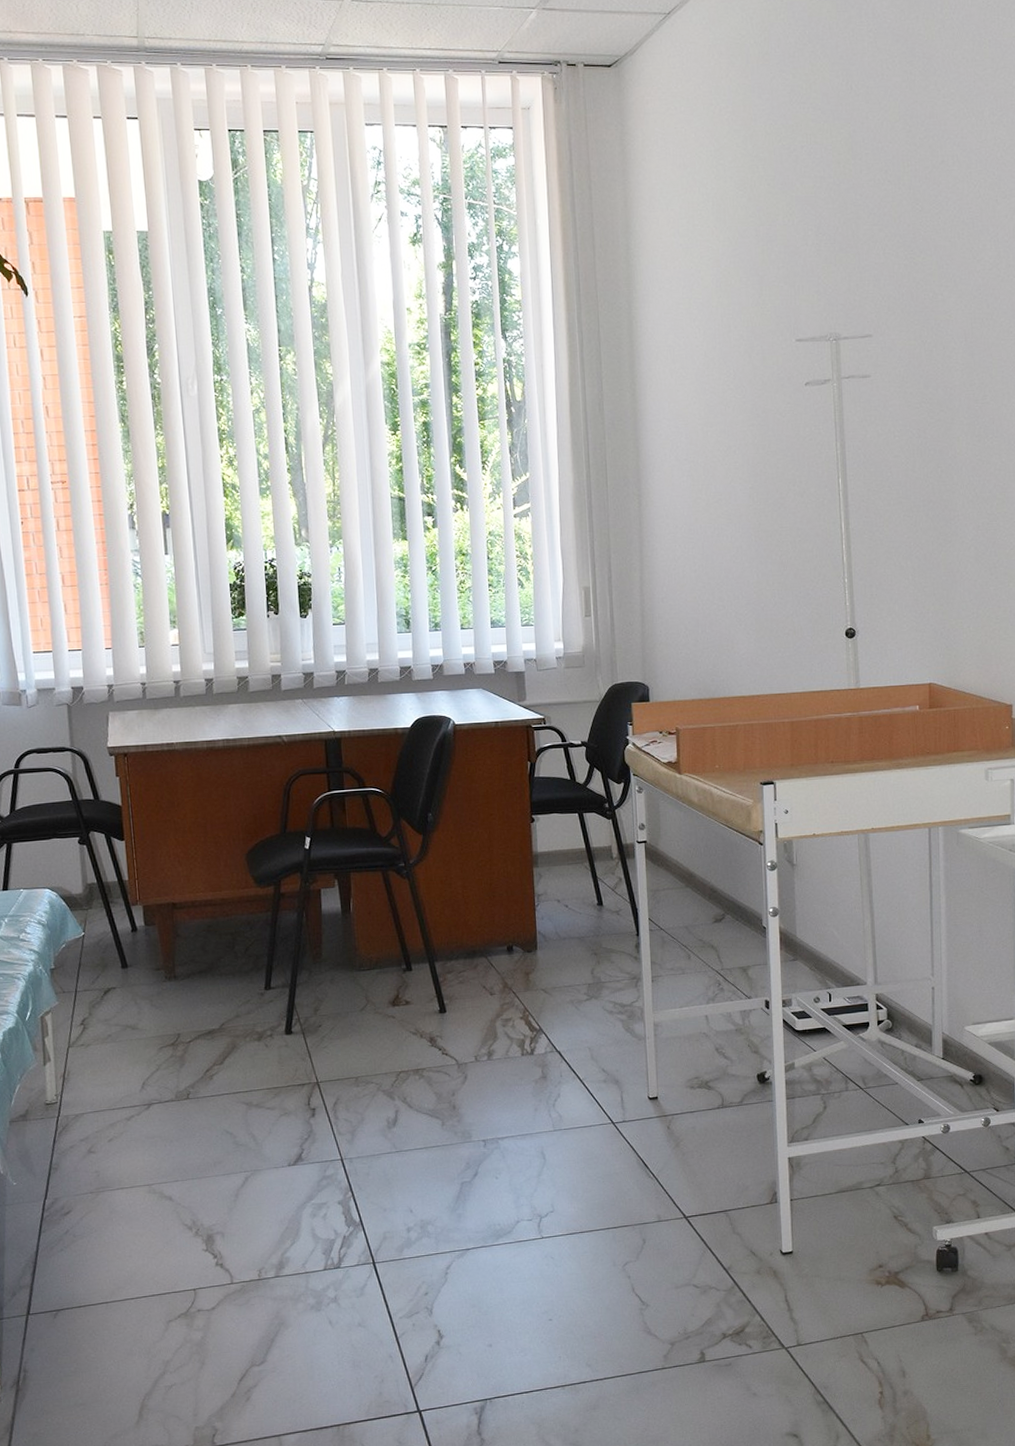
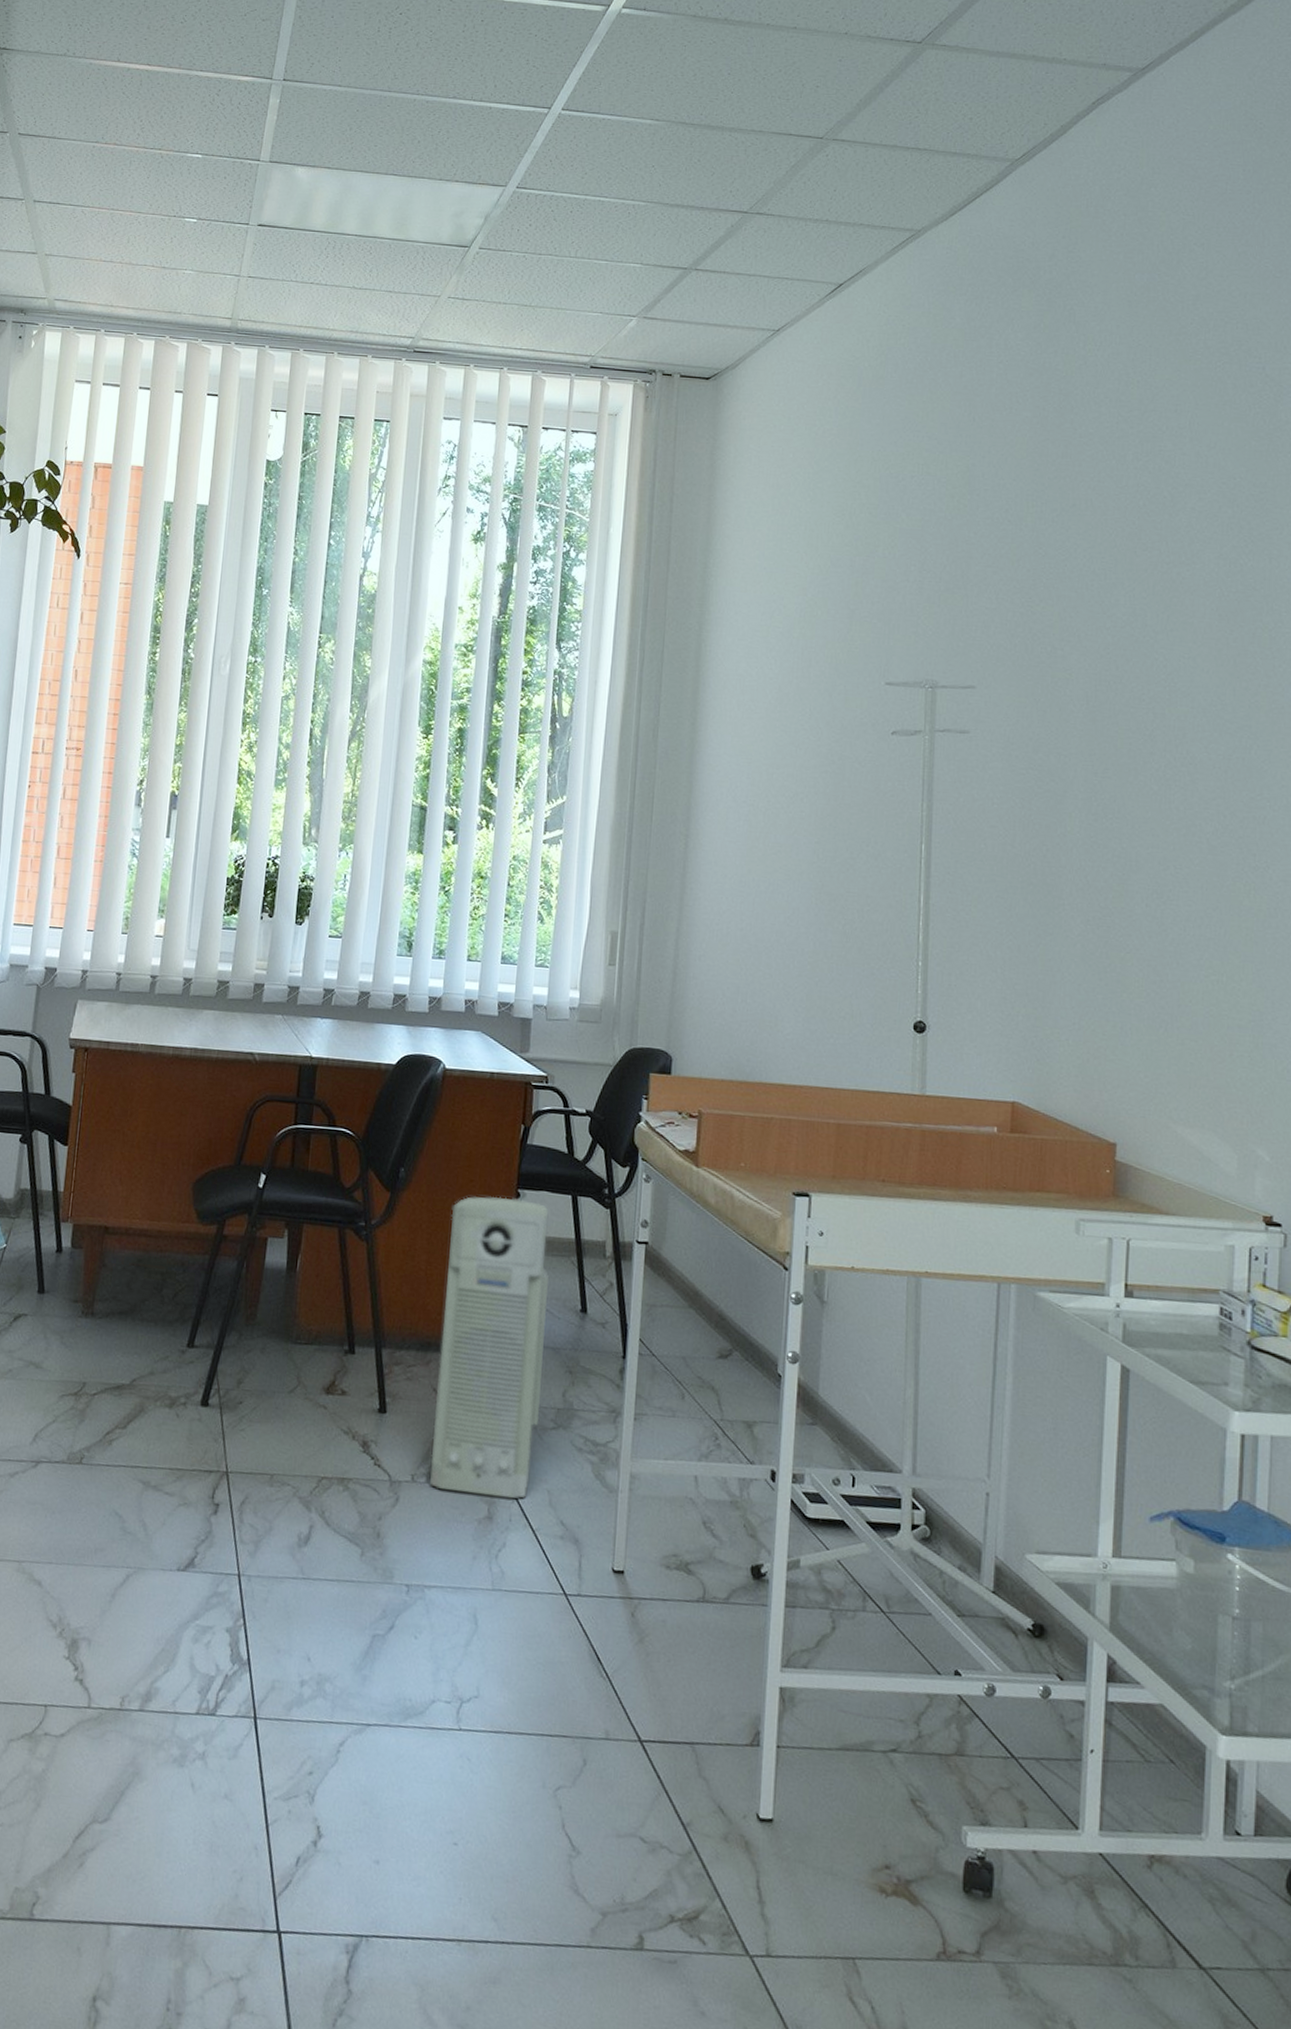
air purifier: none [477,823,574,1063] -> present [430,1196,549,1499]

